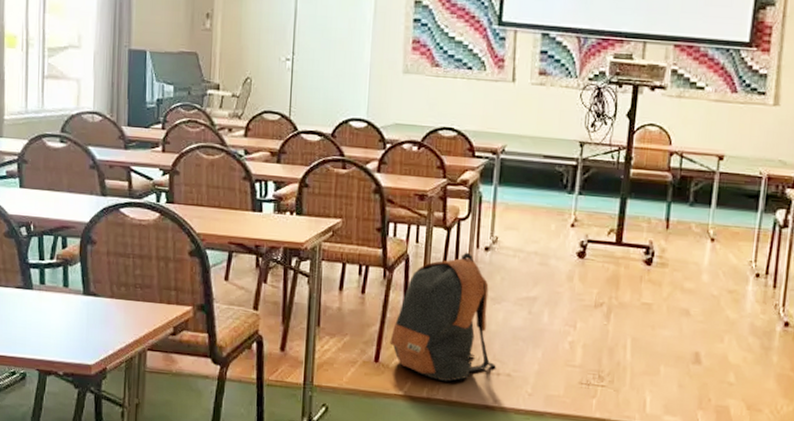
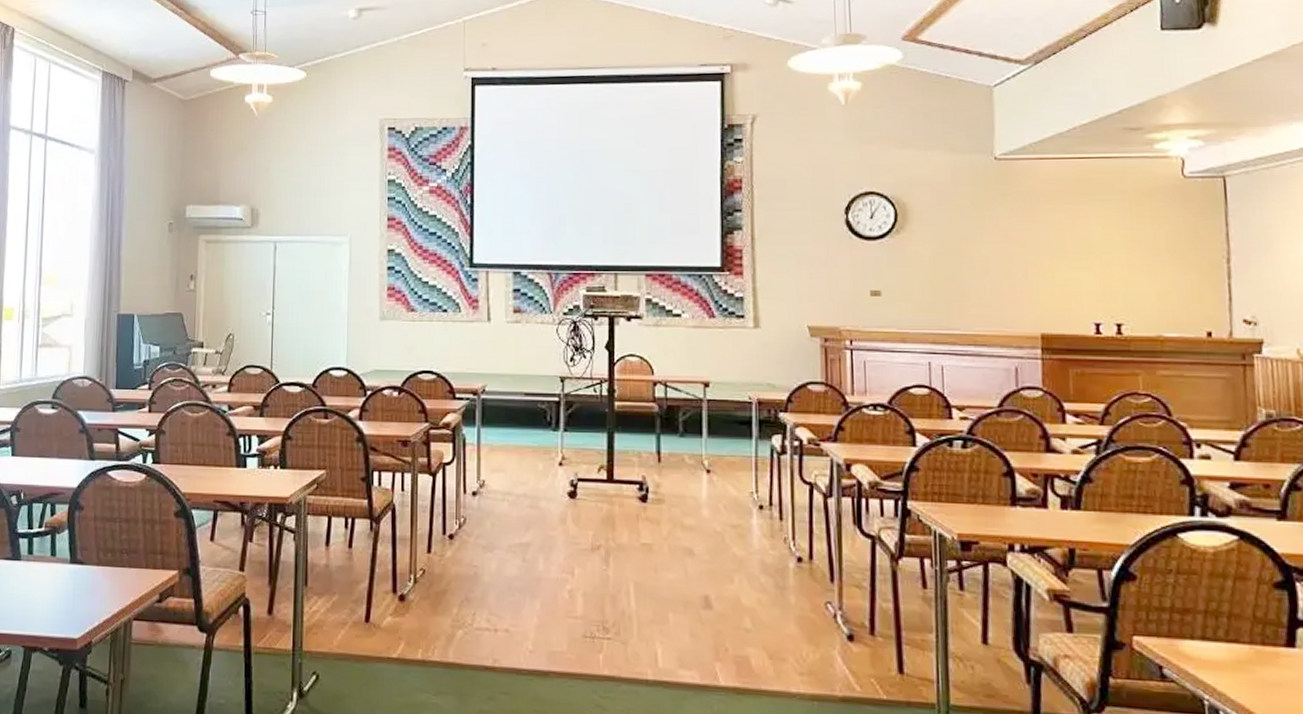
backpack: present [390,252,496,382] -> none [380,498,493,642]

